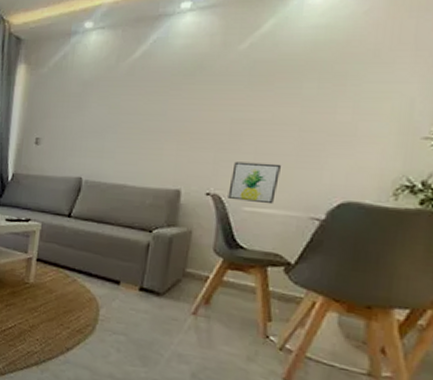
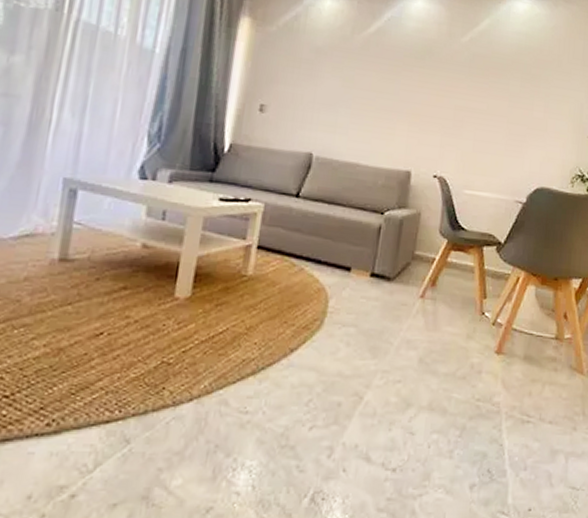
wall art: present [228,161,281,204] -> none [452,146,494,188]

